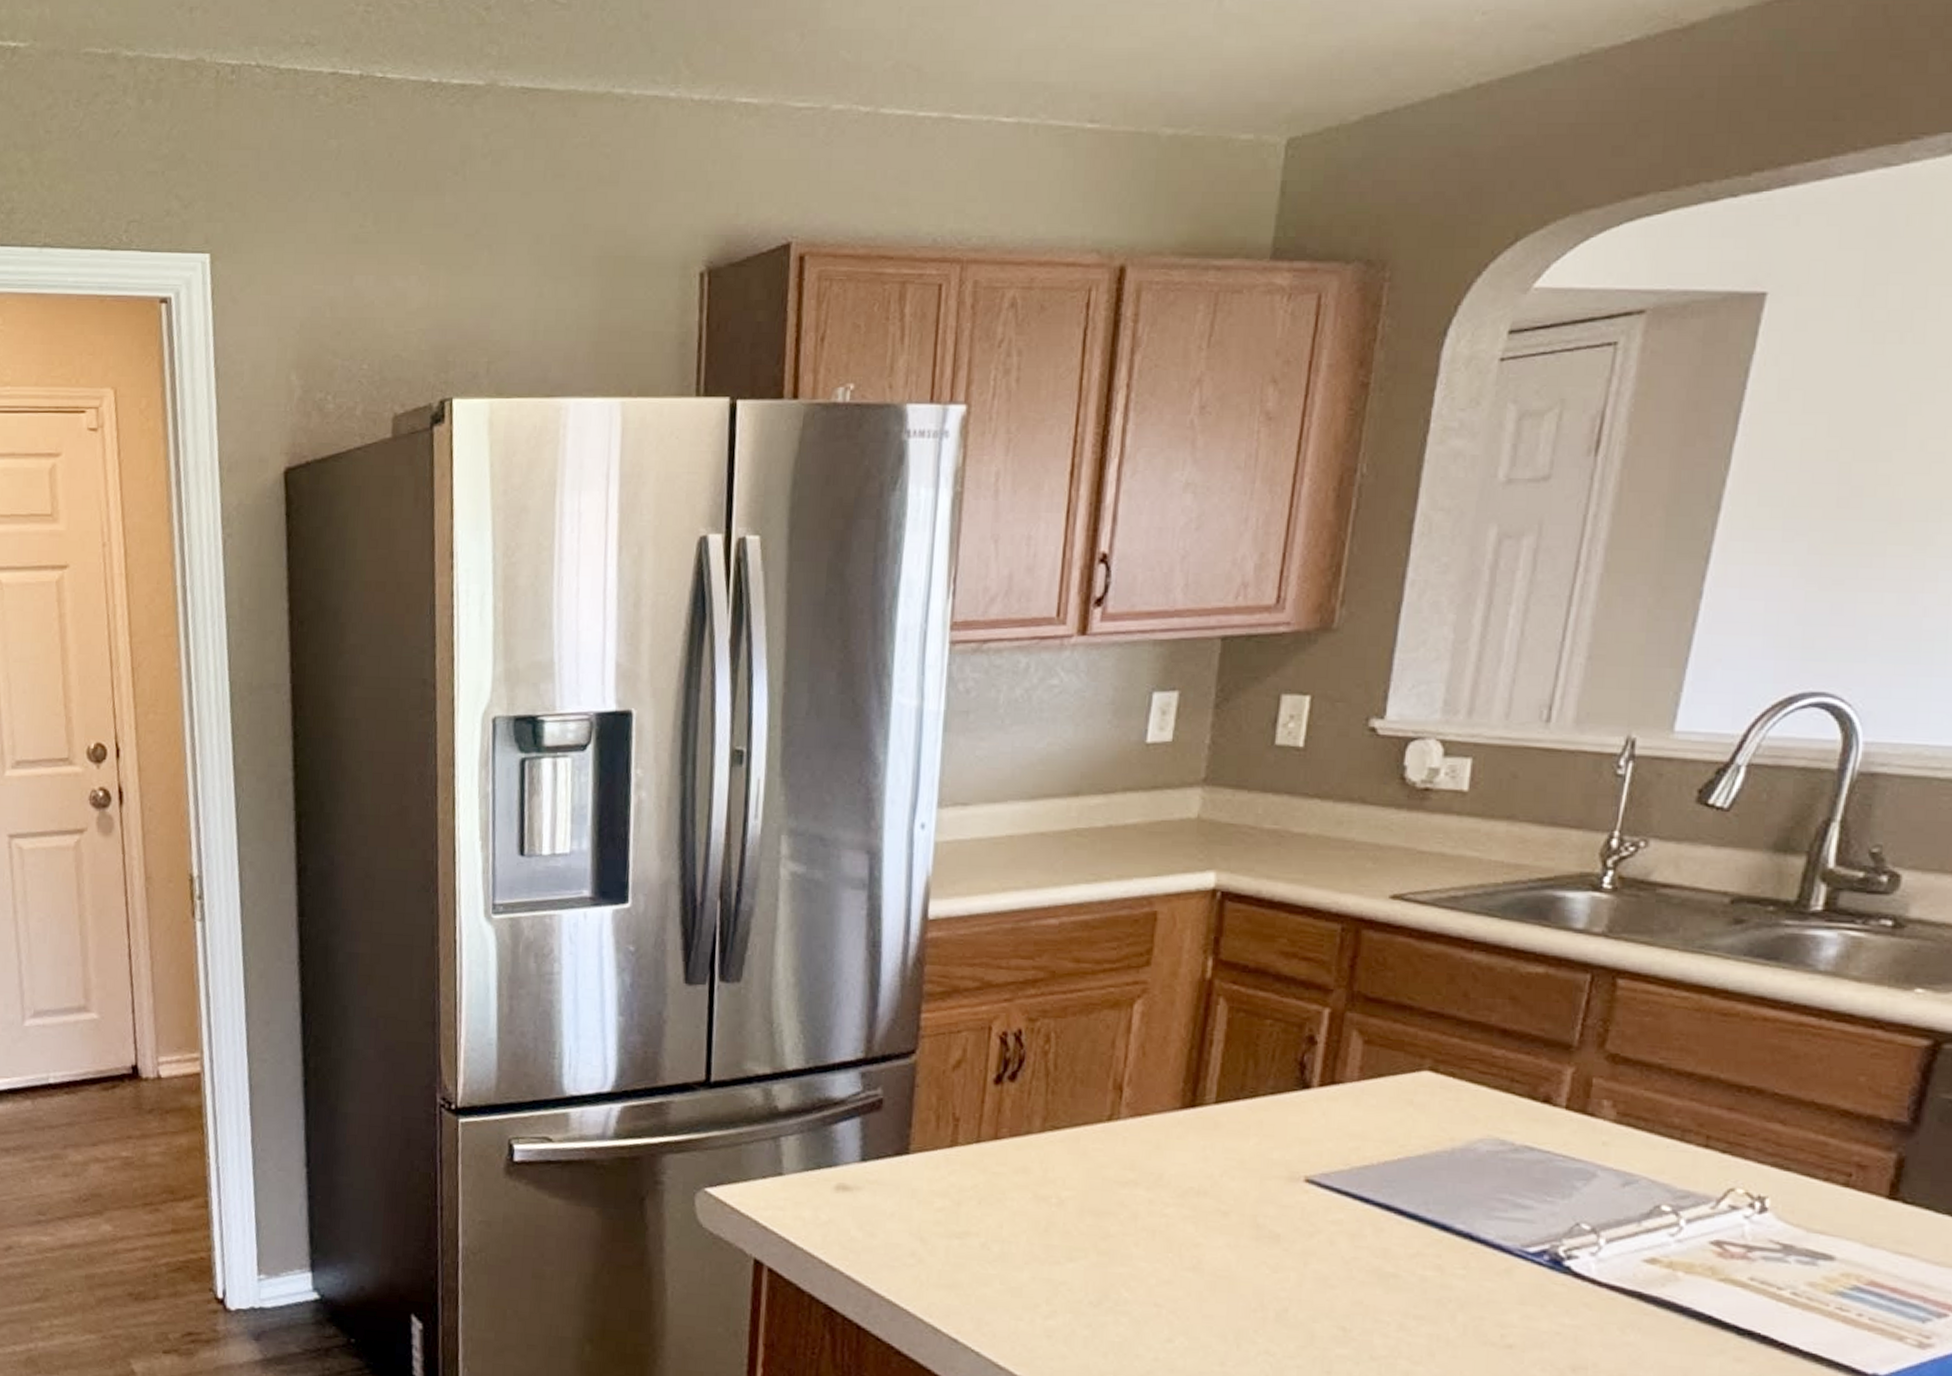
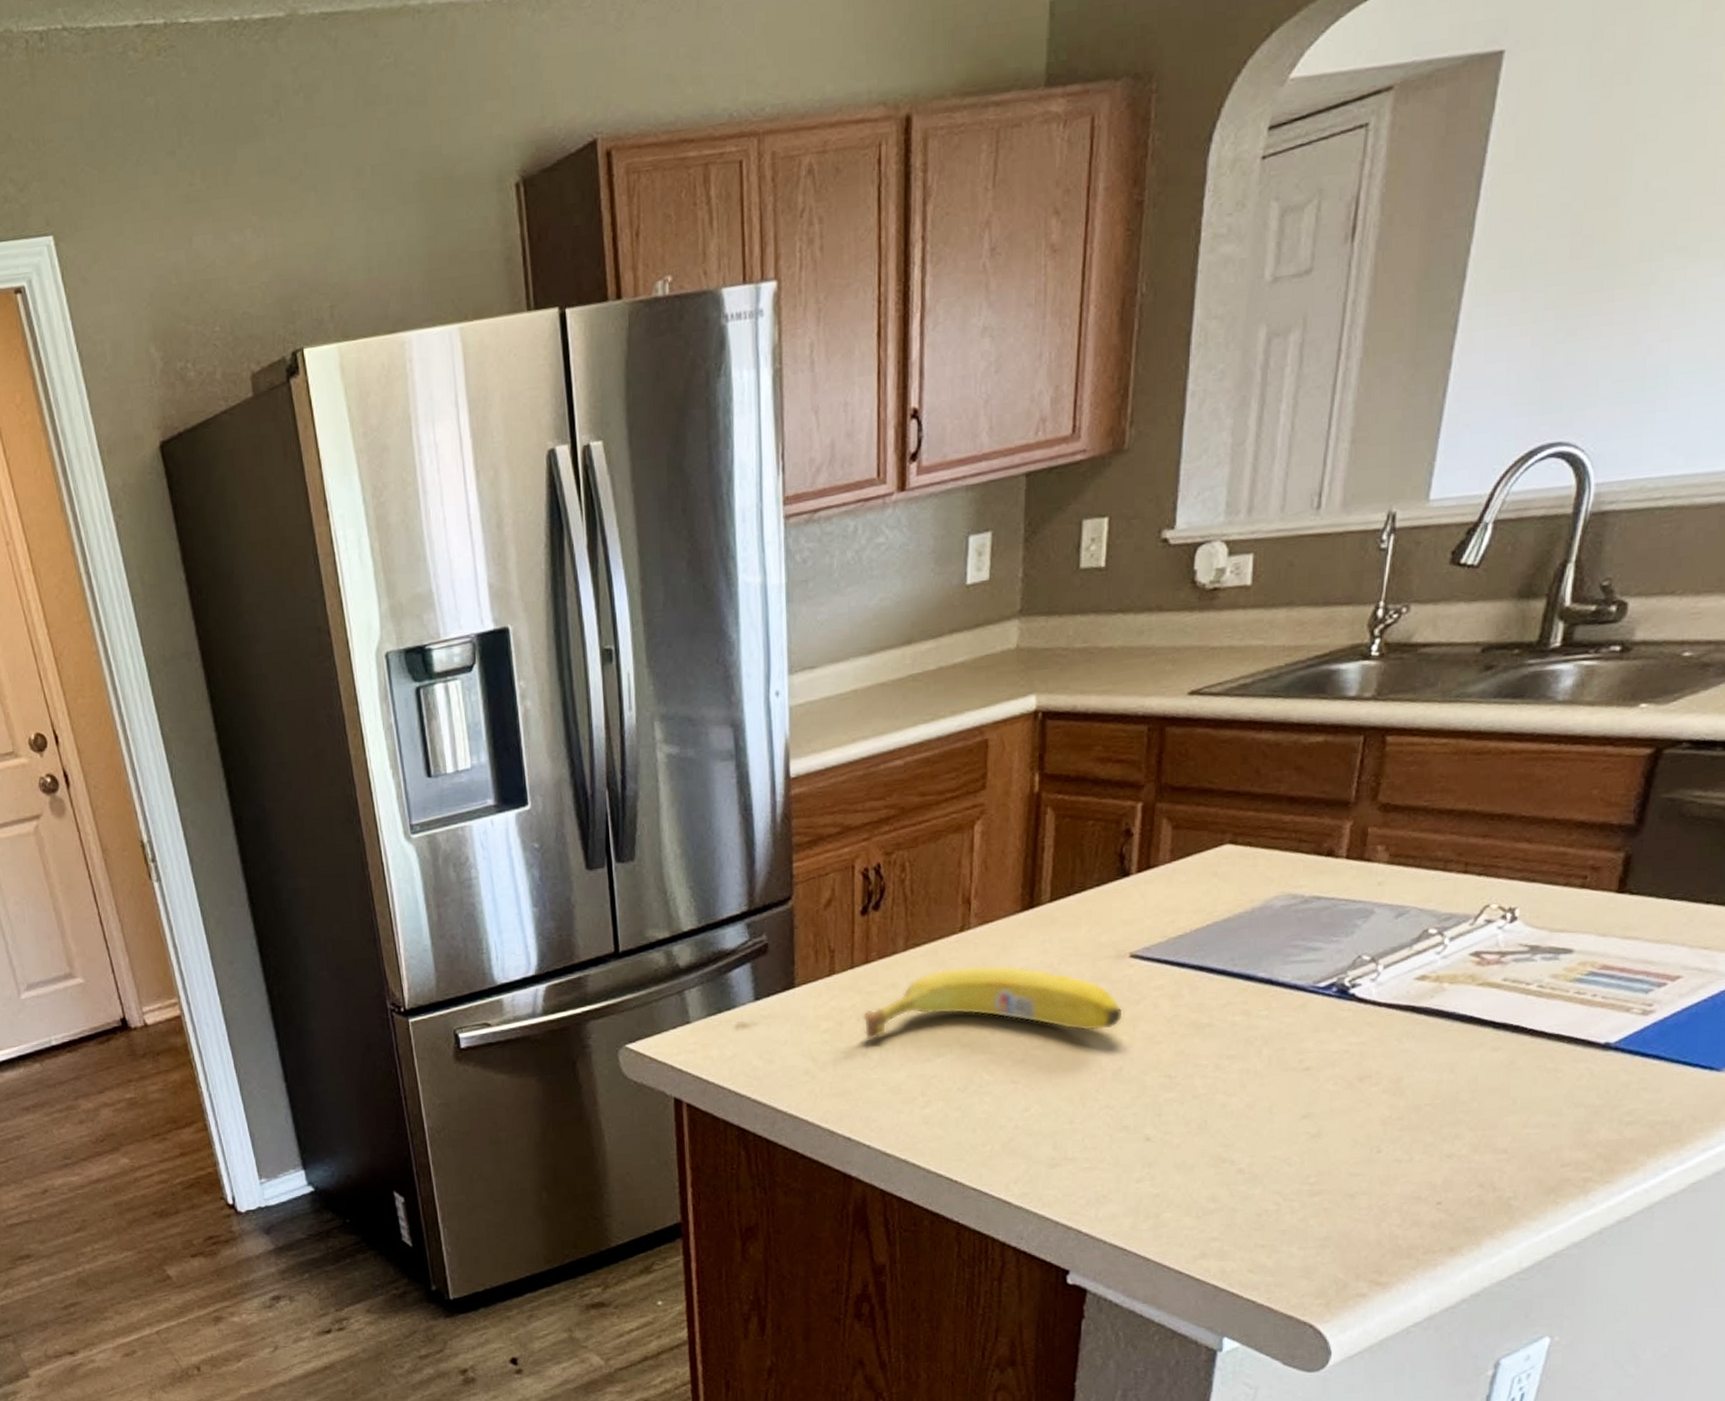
fruit: none [984,1160,1293,1262] -> present [862,965,1123,1039]

